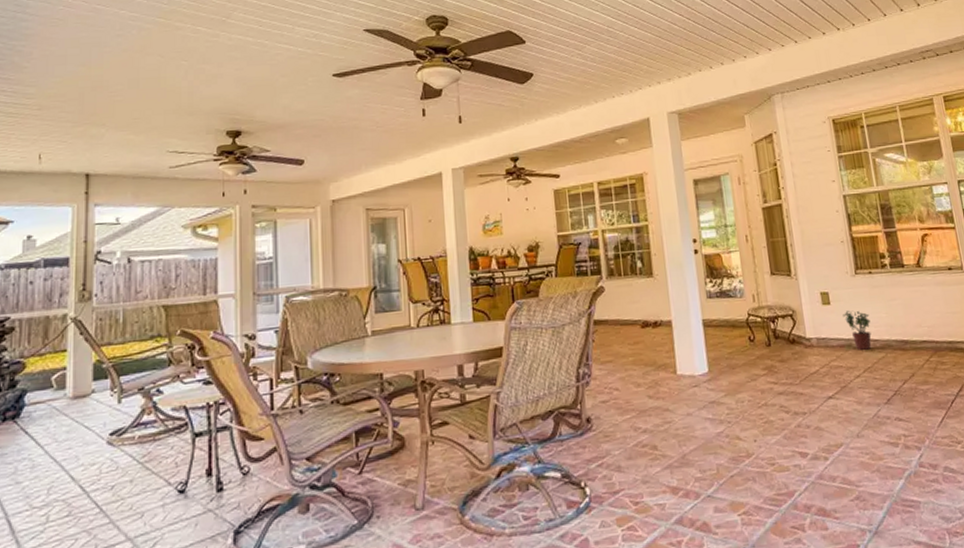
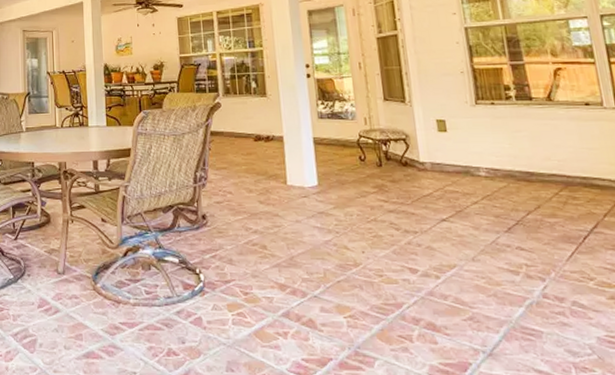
potted plant: present [843,310,872,350] -> none [460,139,492,178]

